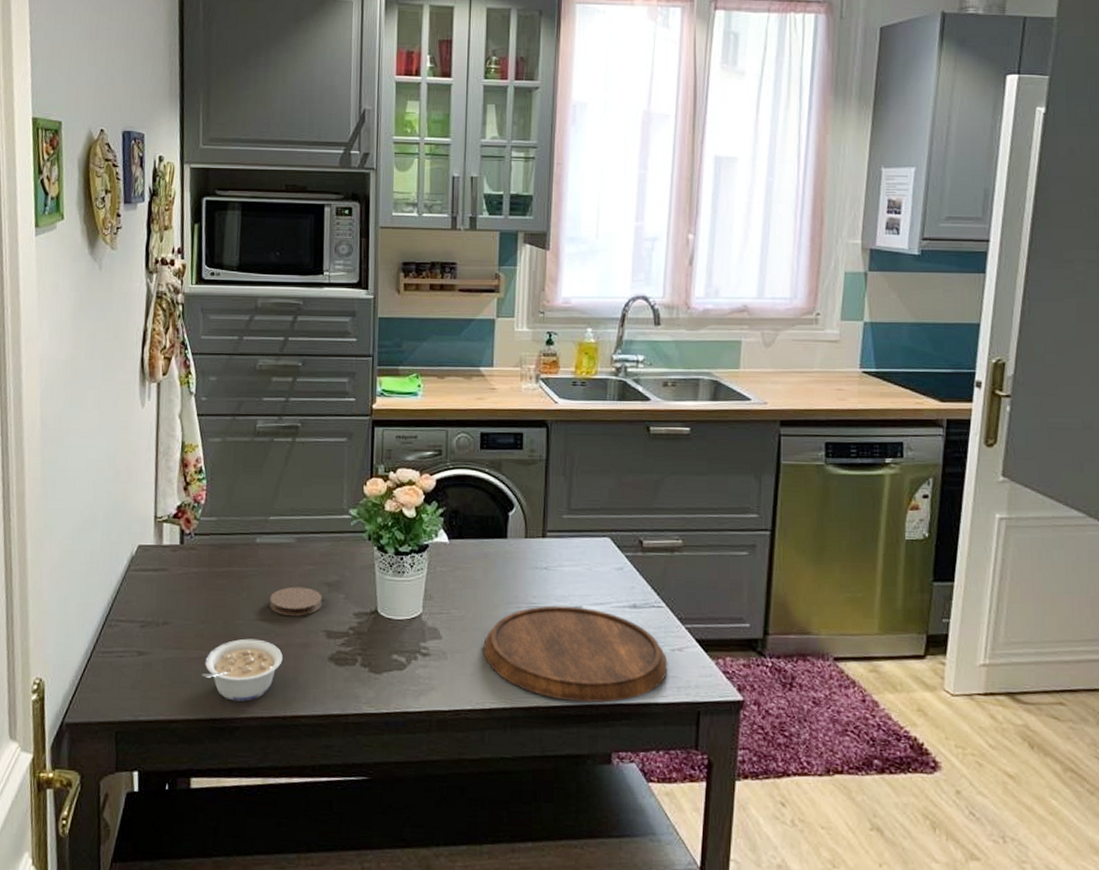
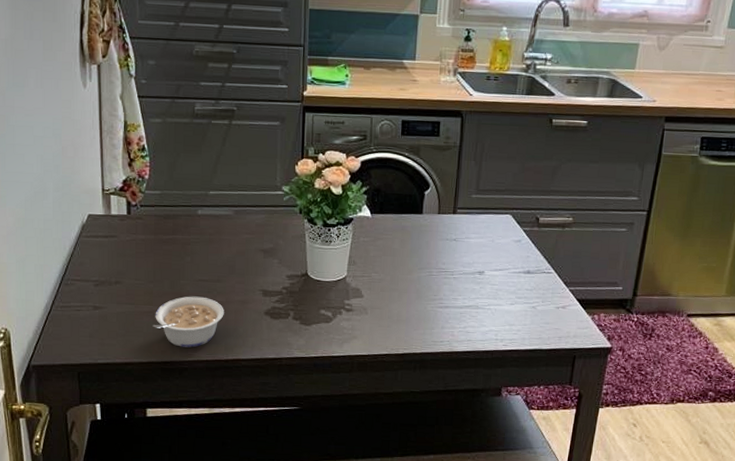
coaster: present [270,586,322,616] -> none [212,252,259,278]
cutting board: present [483,605,668,703] -> none [398,271,553,349]

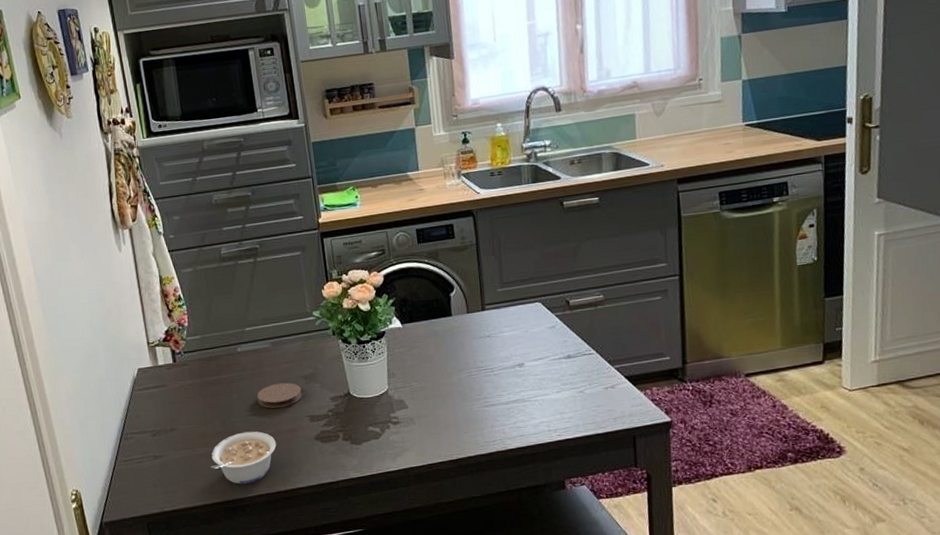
coaster: none [212,252,259,278] -> present [257,382,302,408]

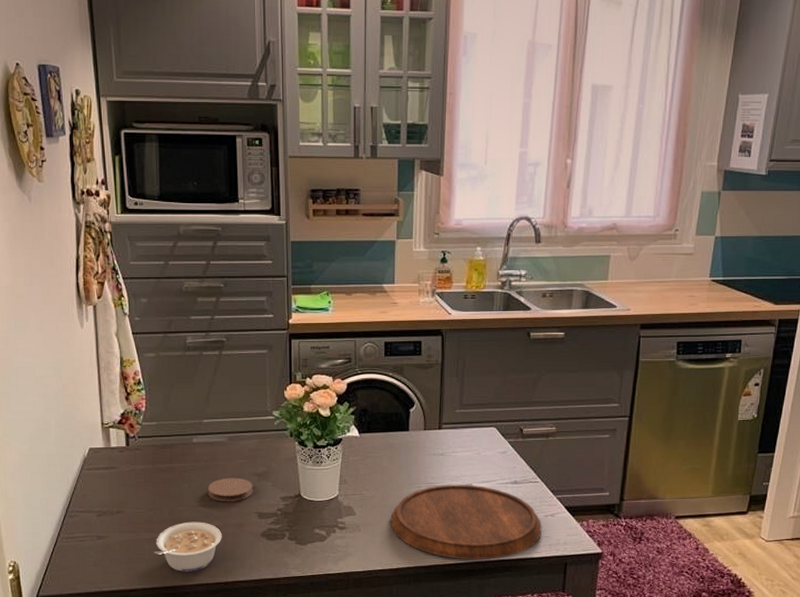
cutting board: none [444,364,604,443] -> present [390,484,542,560]

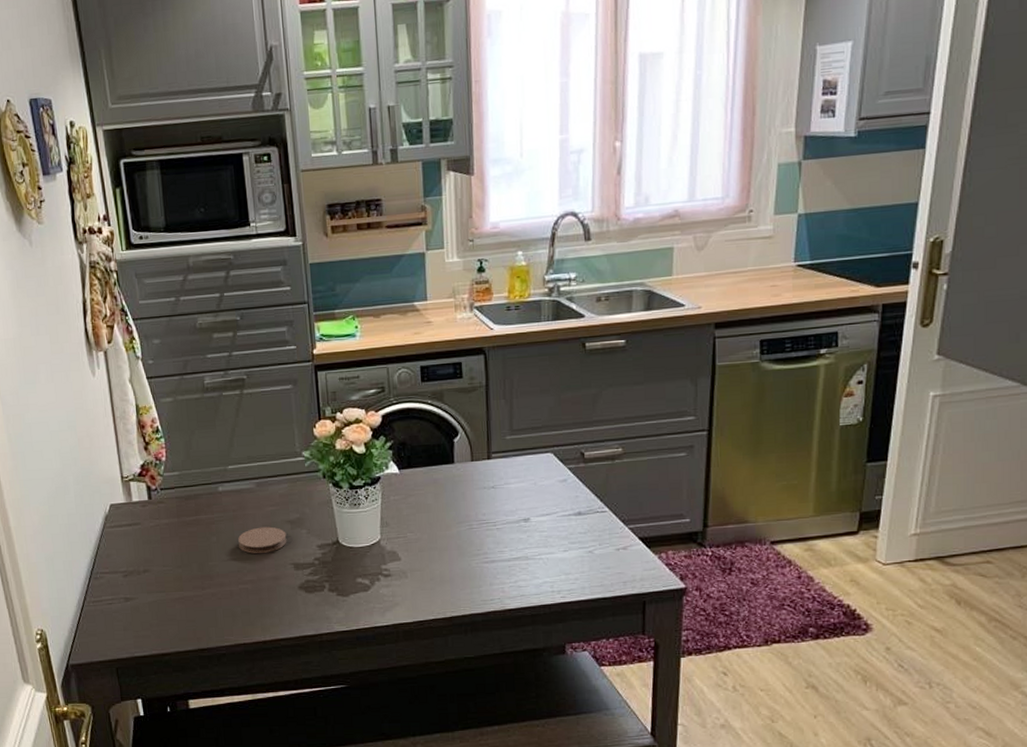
legume: present [154,522,222,572] -> none [185,577,257,632]
cutting board: present [390,484,542,560] -> none [440,519,614,604]

